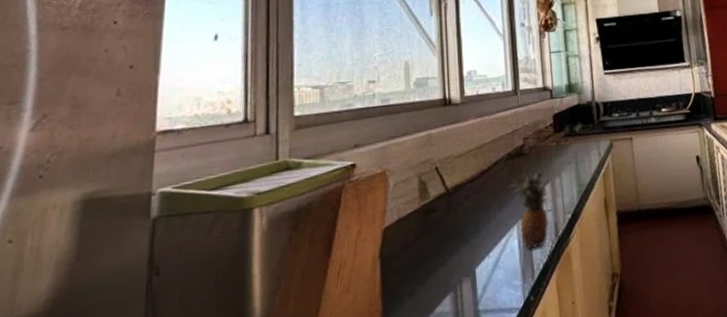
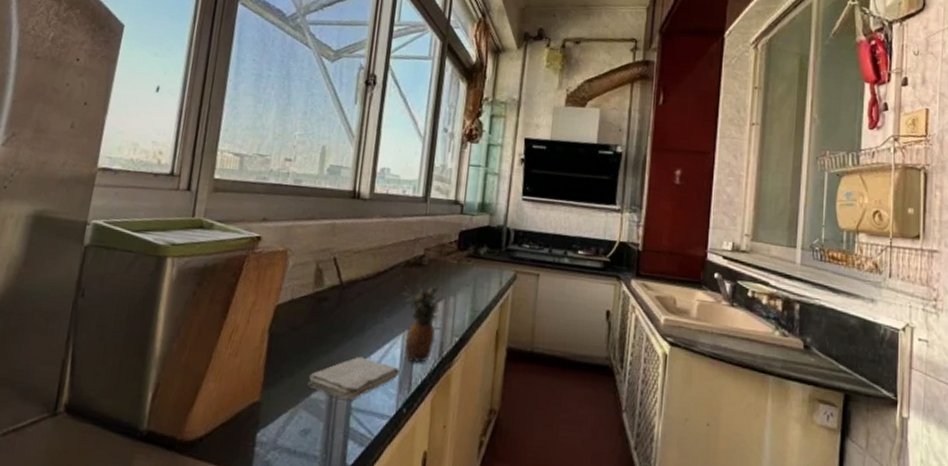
washcloth: none [429,257,520,306] -> present [307,356,399,401]

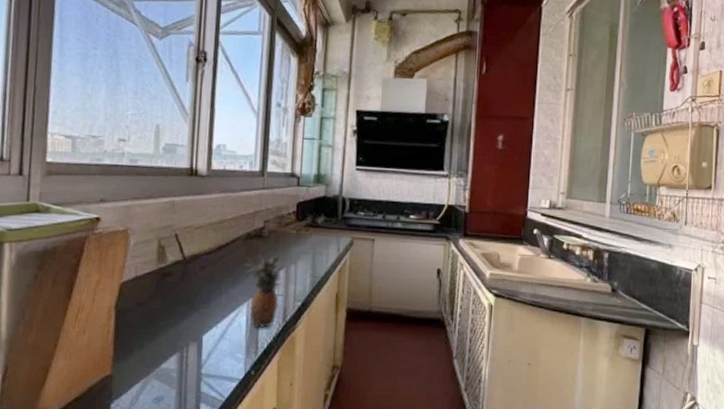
washcloth: present [307,356,399,401] -> none [157,326,246,368]

